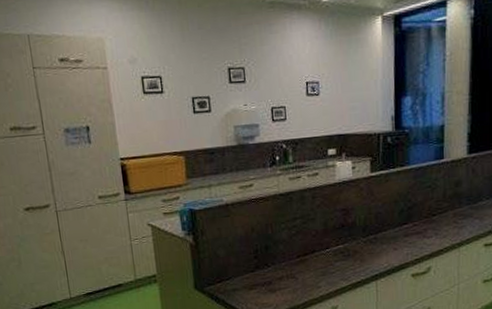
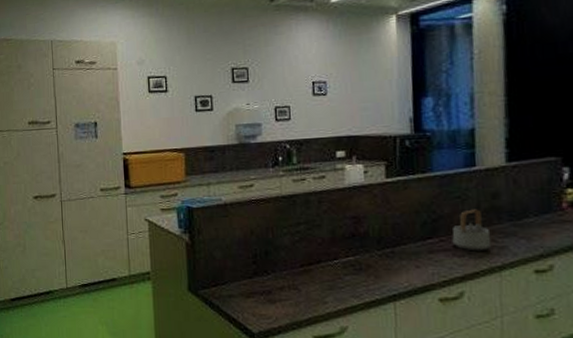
teapot: none [423,196,452,233] -> present [452,209,490,251]

